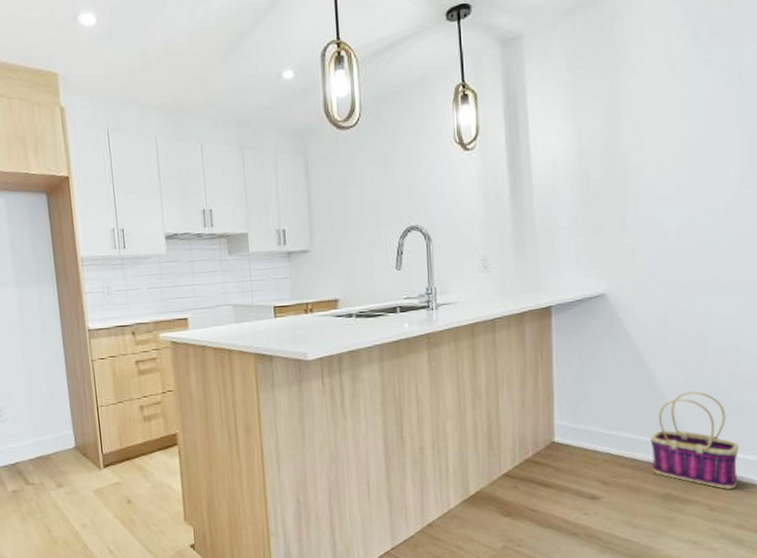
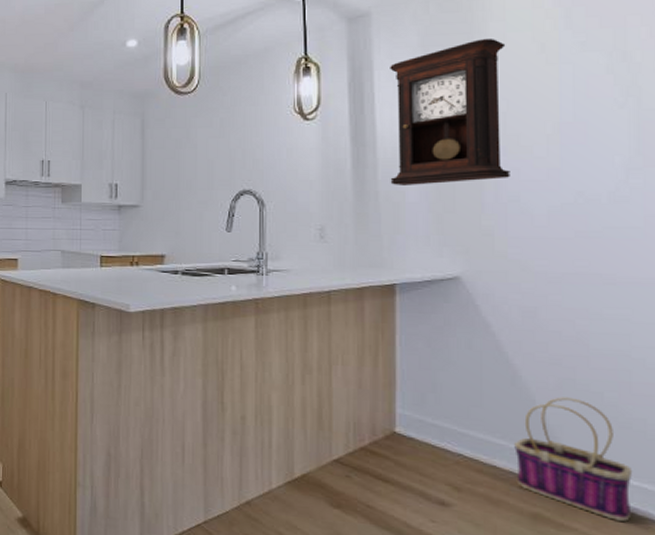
pendulum clock: none [541,59,647,211] -> present [390,39,510,185]

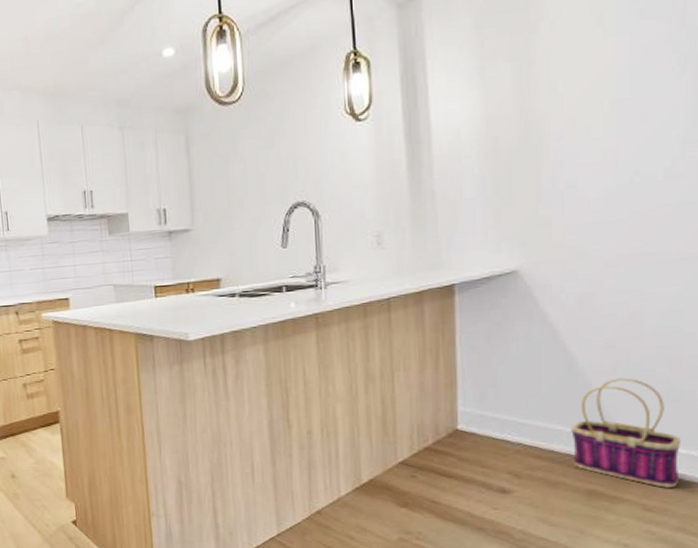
pendulum clock: present [390,39,510,185] -> none [443,13,567,182]

